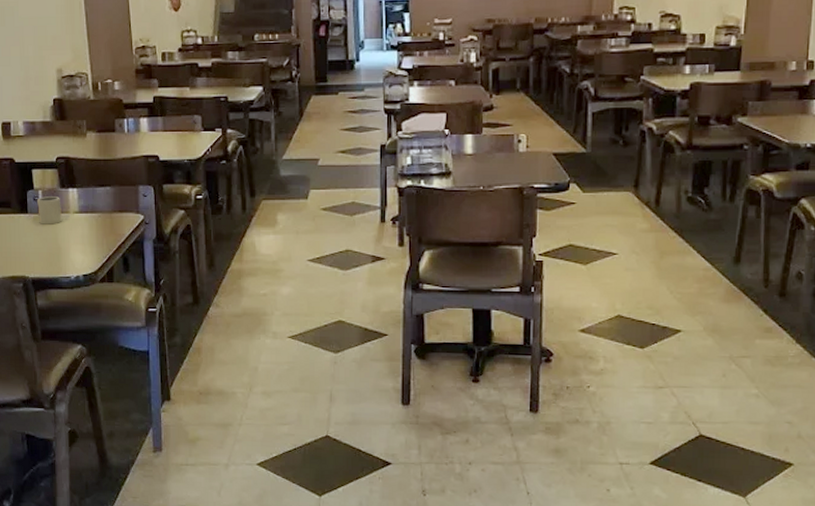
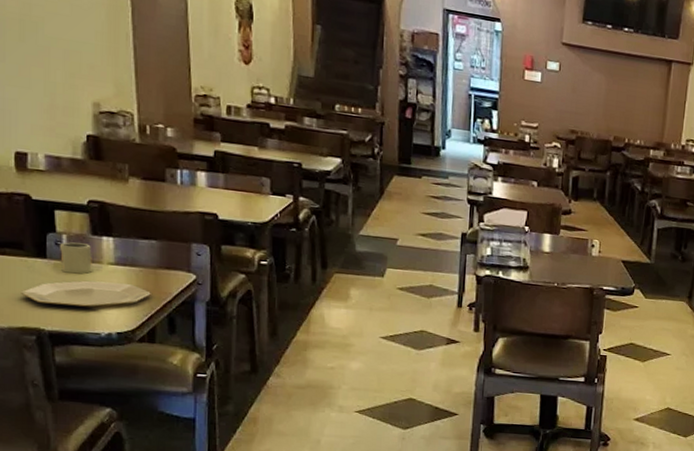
plate: none [10,229,108,255] -> present [21,280,151,307]

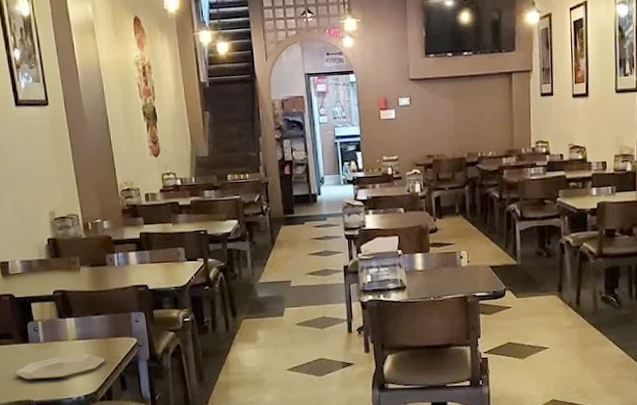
cup: present [60,242,93,275] -> none [37,326,63,352]

